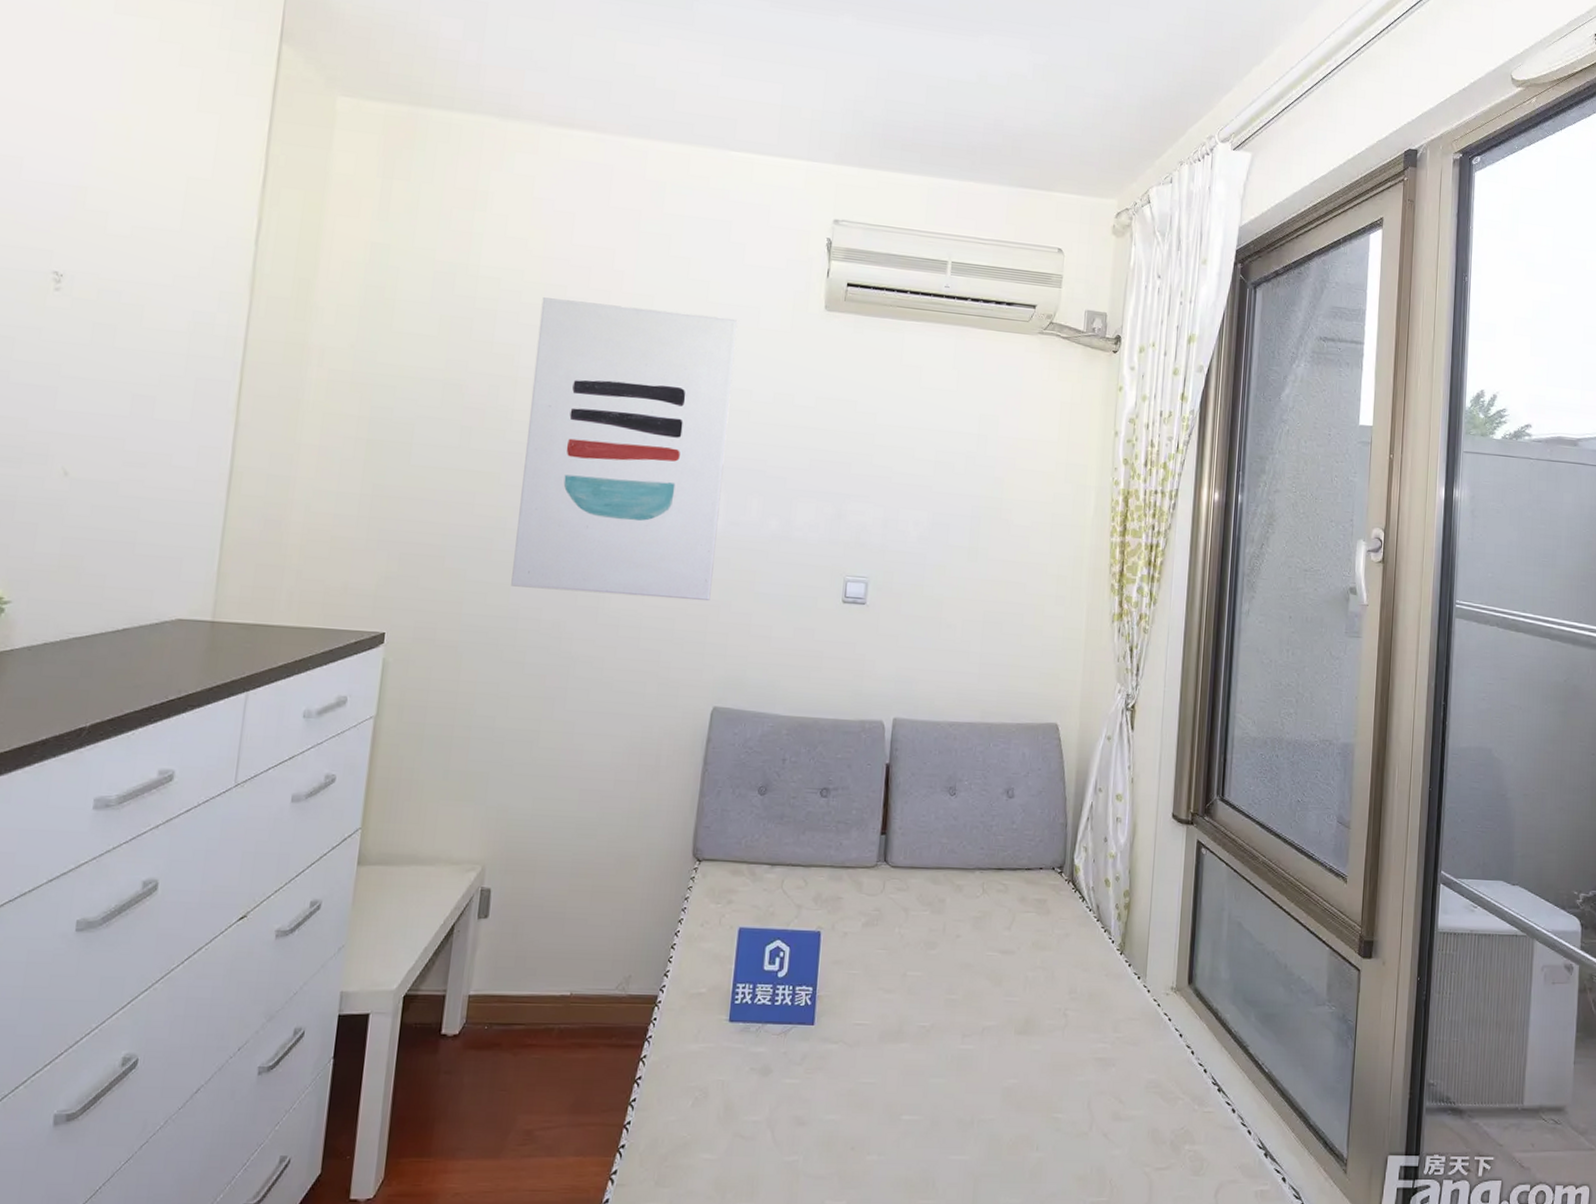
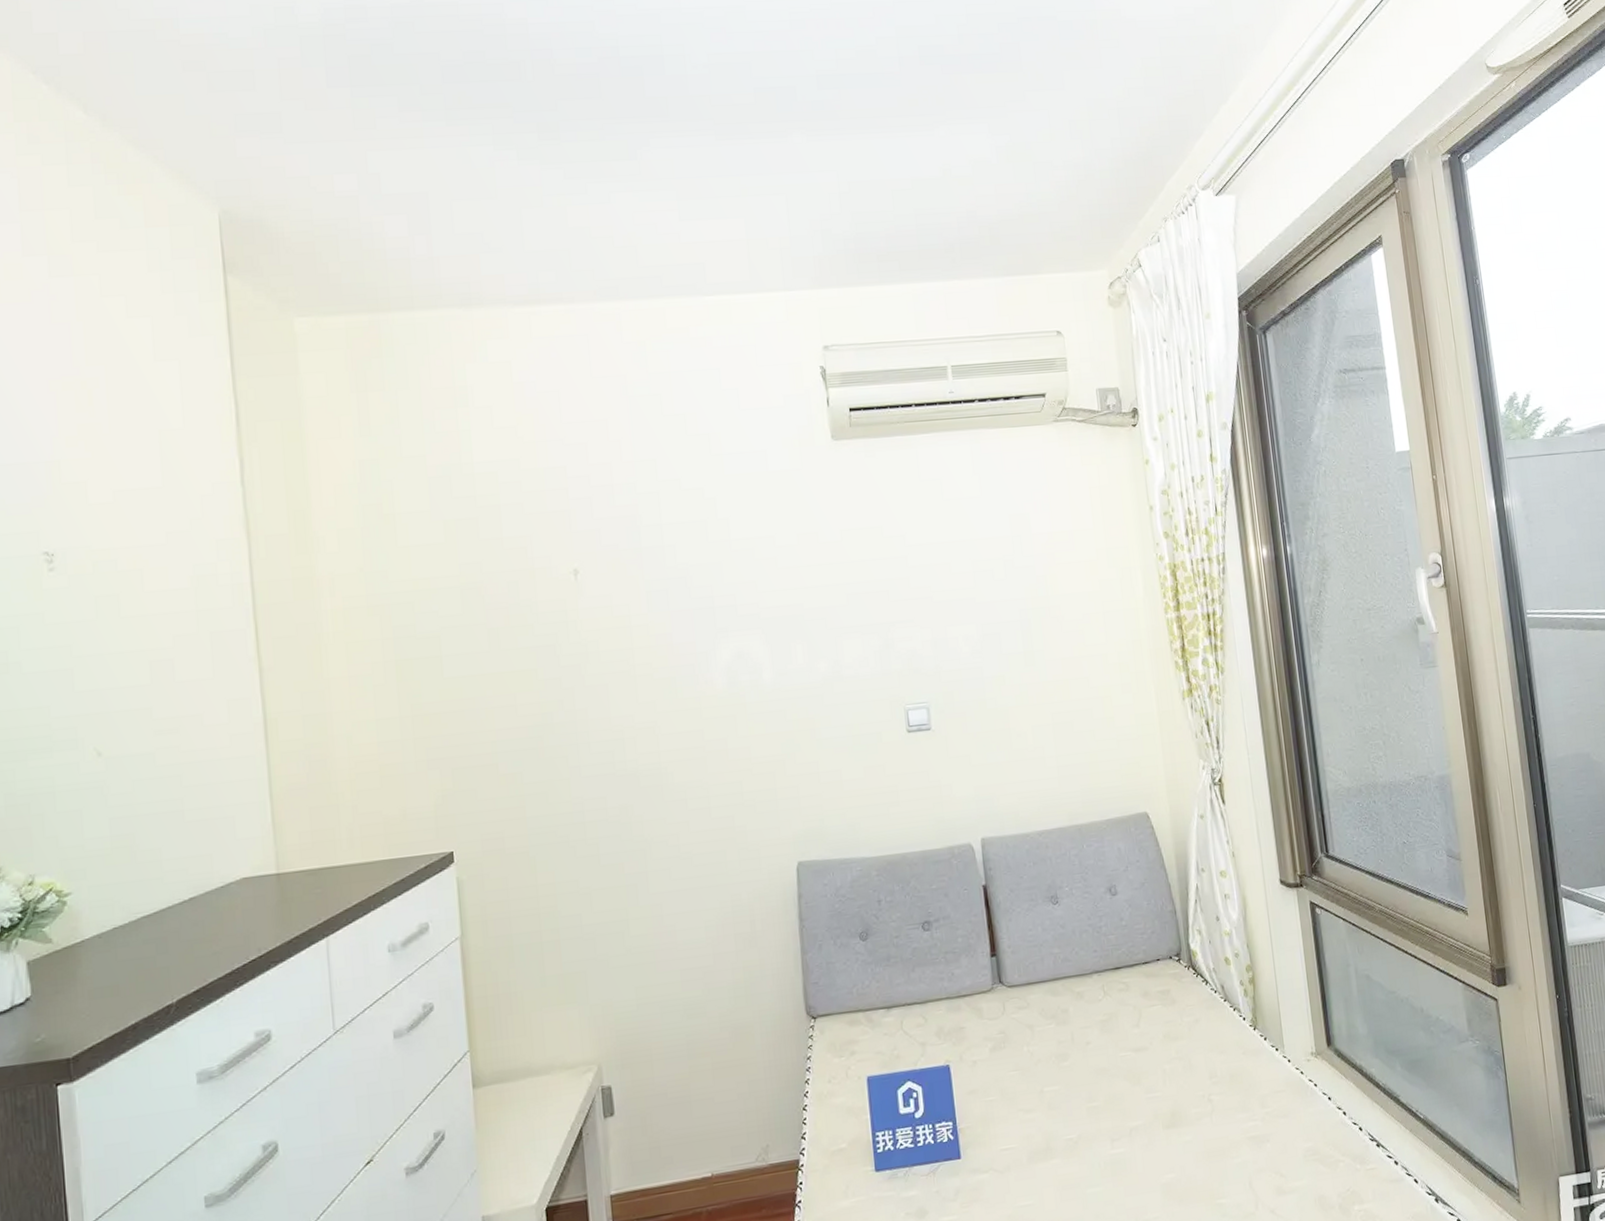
wall art: present [511,297,738,600] -> none [543,466,774,780]

